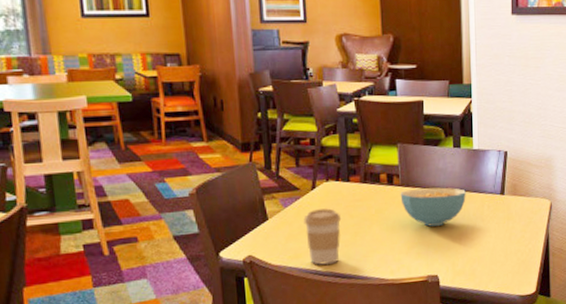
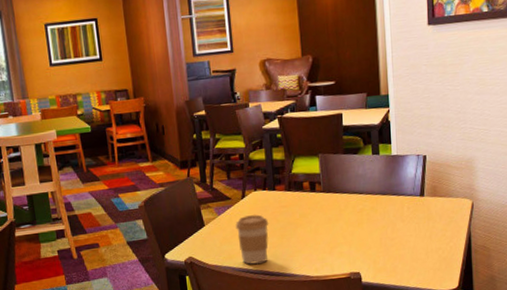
cereal bowl: present [400,187,466,227] -> none [322,191,386,228]

